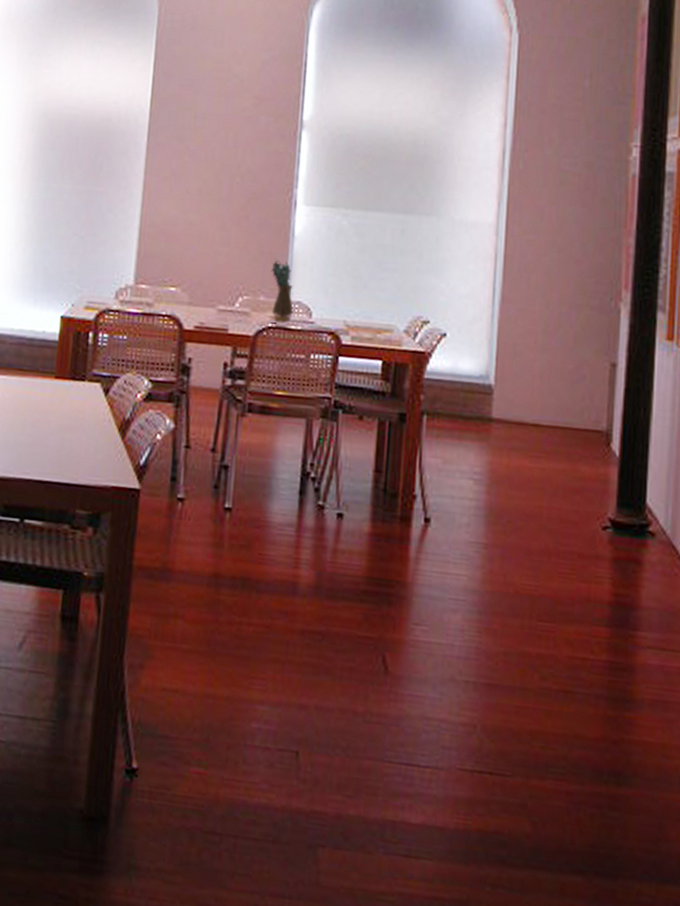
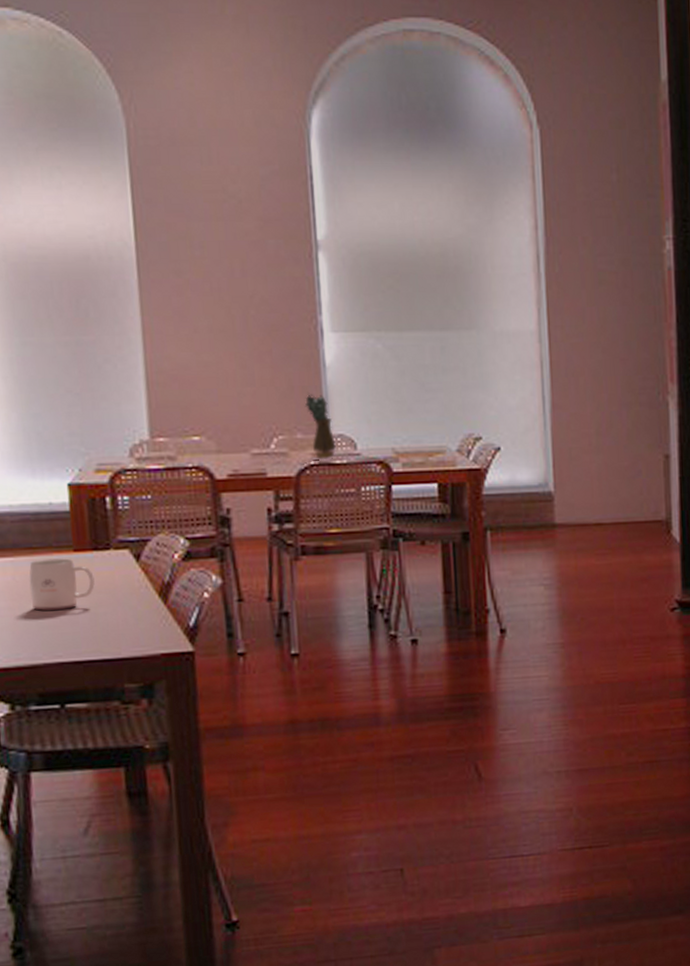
mug: none [13,381,68,431] -> present [29,558,95,611]

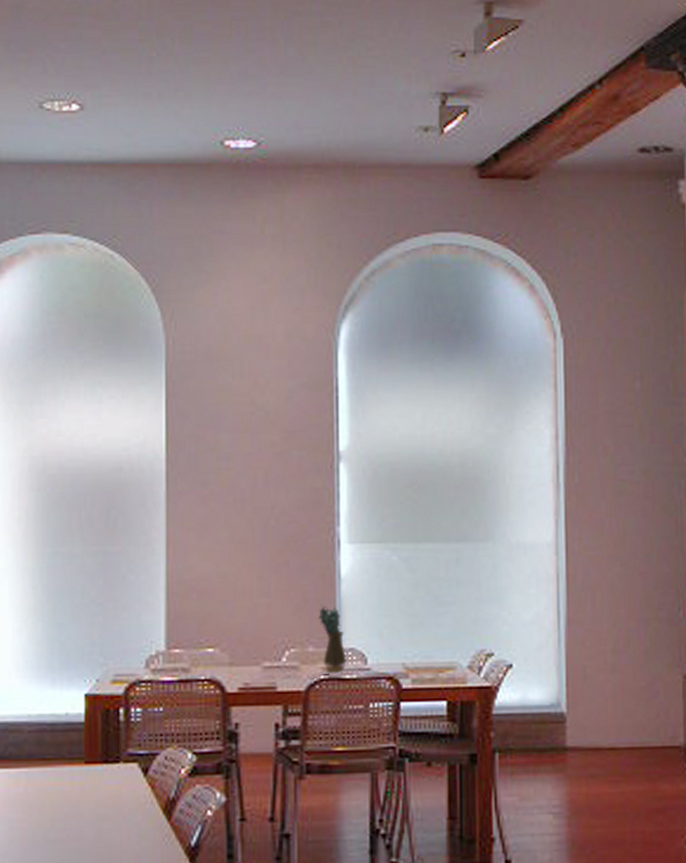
mug: present [29,558,95,611] -> none [40,770,102,824]

